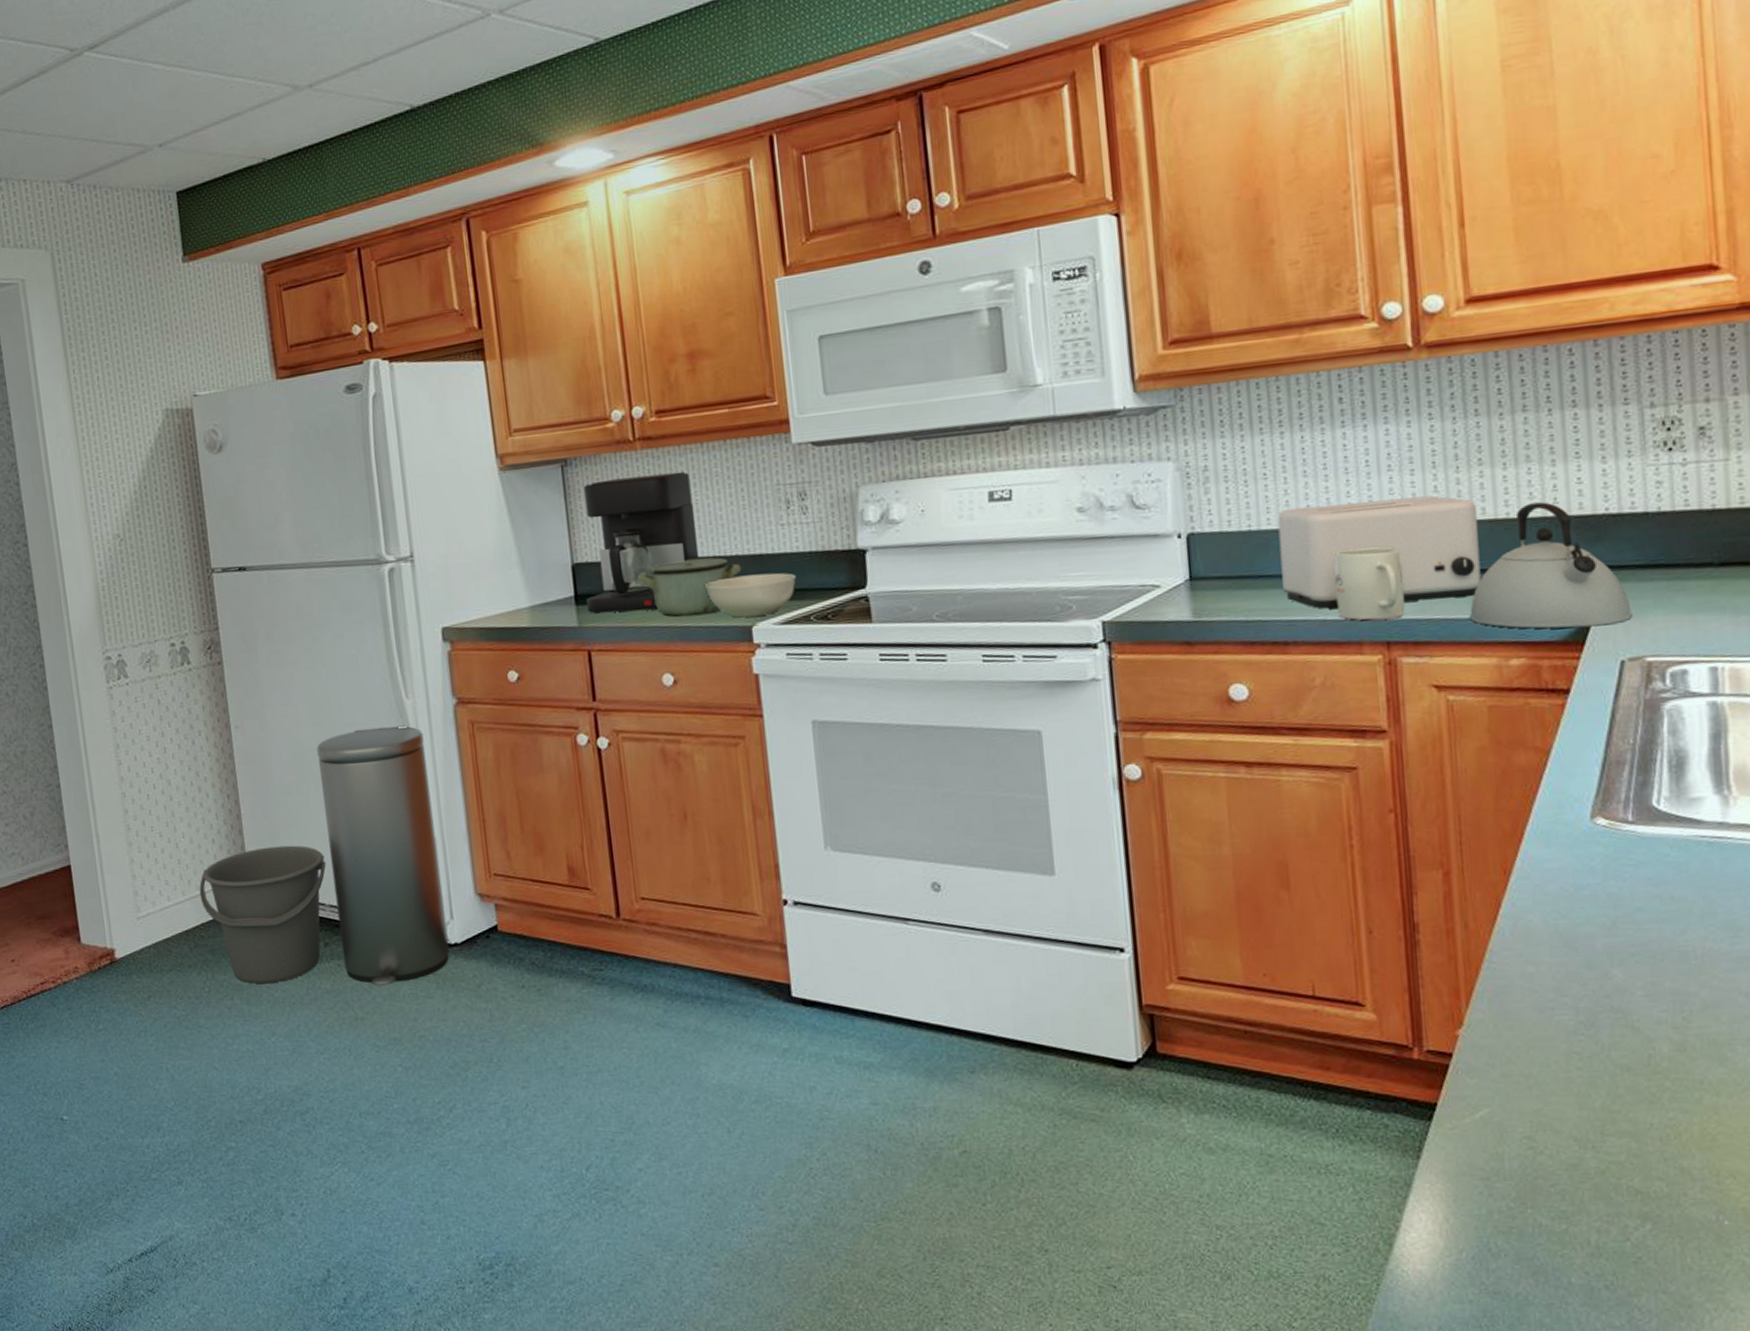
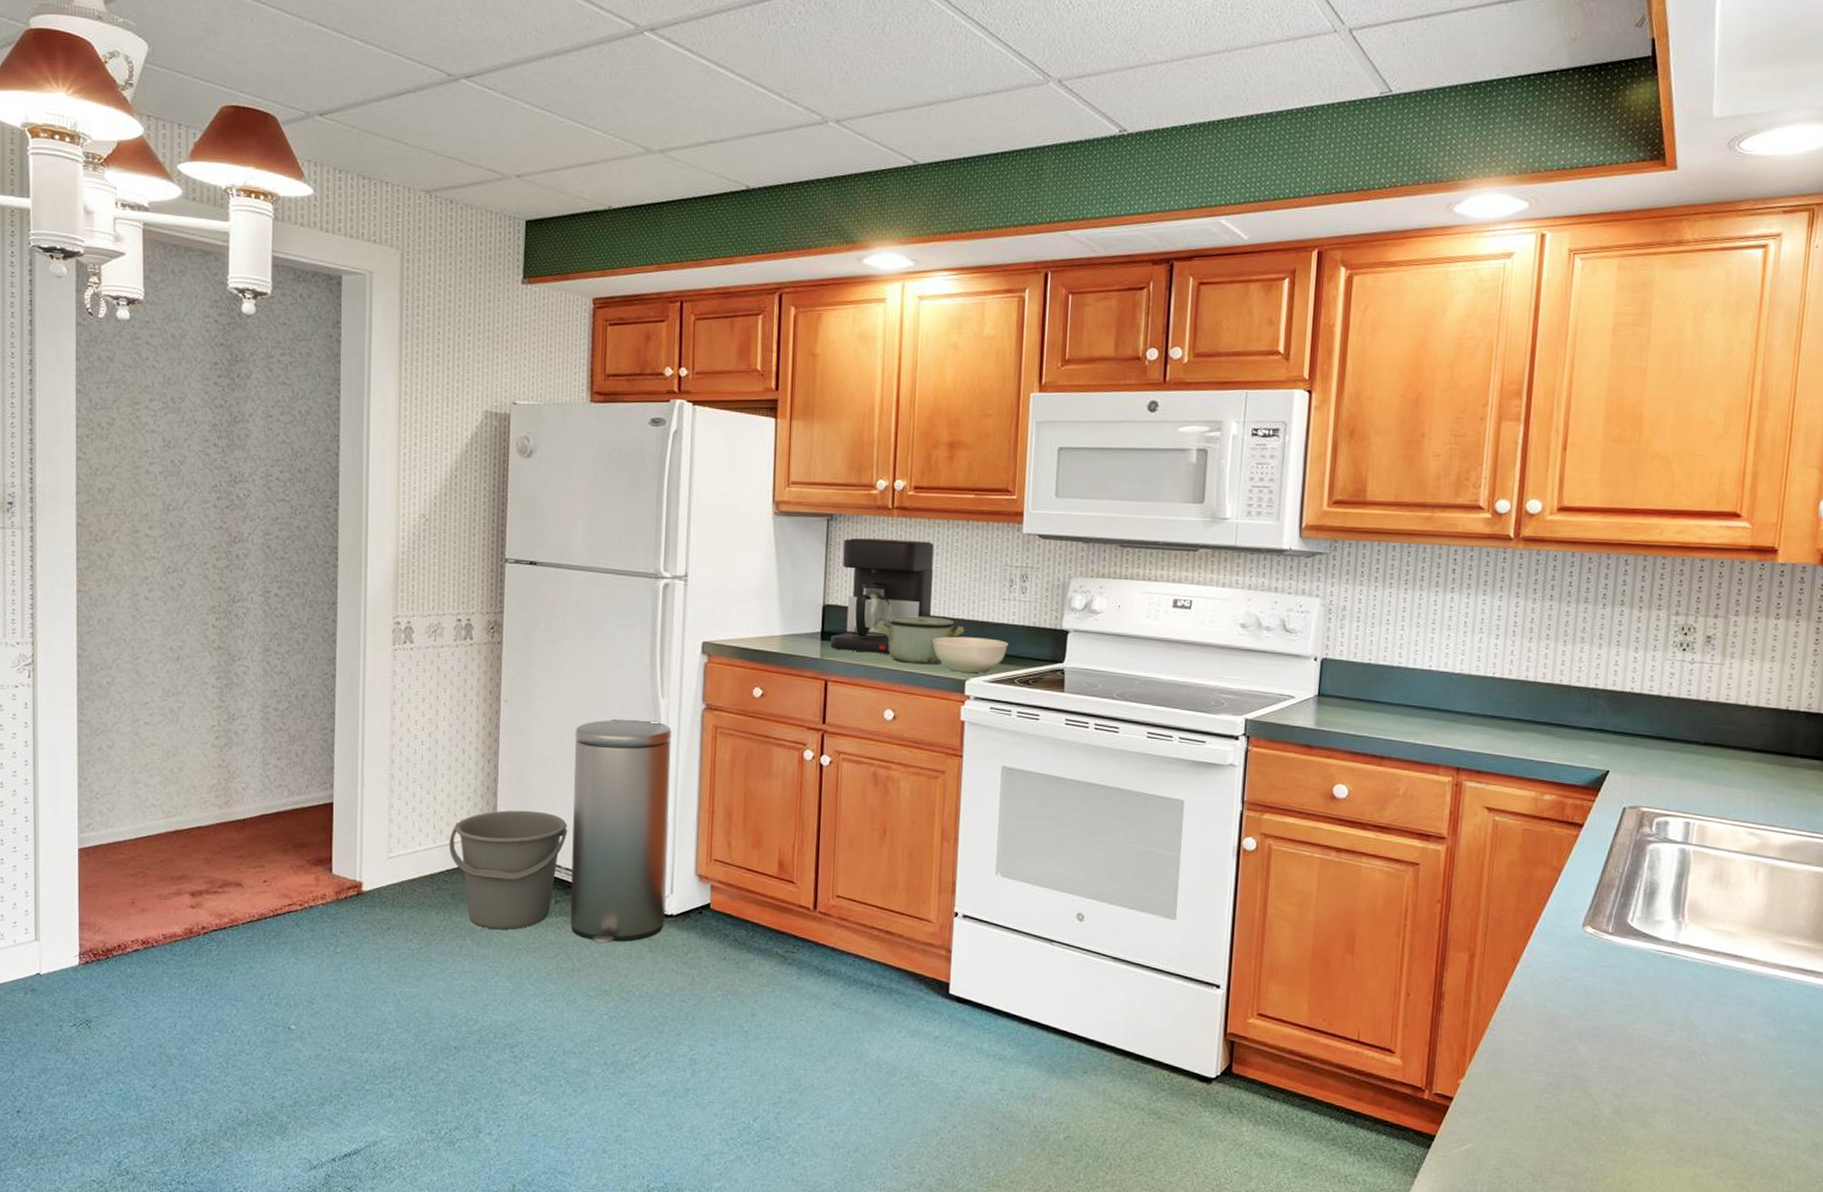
toaster: present [1277,495,1481,610] -> none [1387,650,1540,742]
mug: present [1333,546,1405,621] -> none [1425,689,1479,750]
kettle: present [1470,502,1632,629] -> none [1521,675,1637,779]

